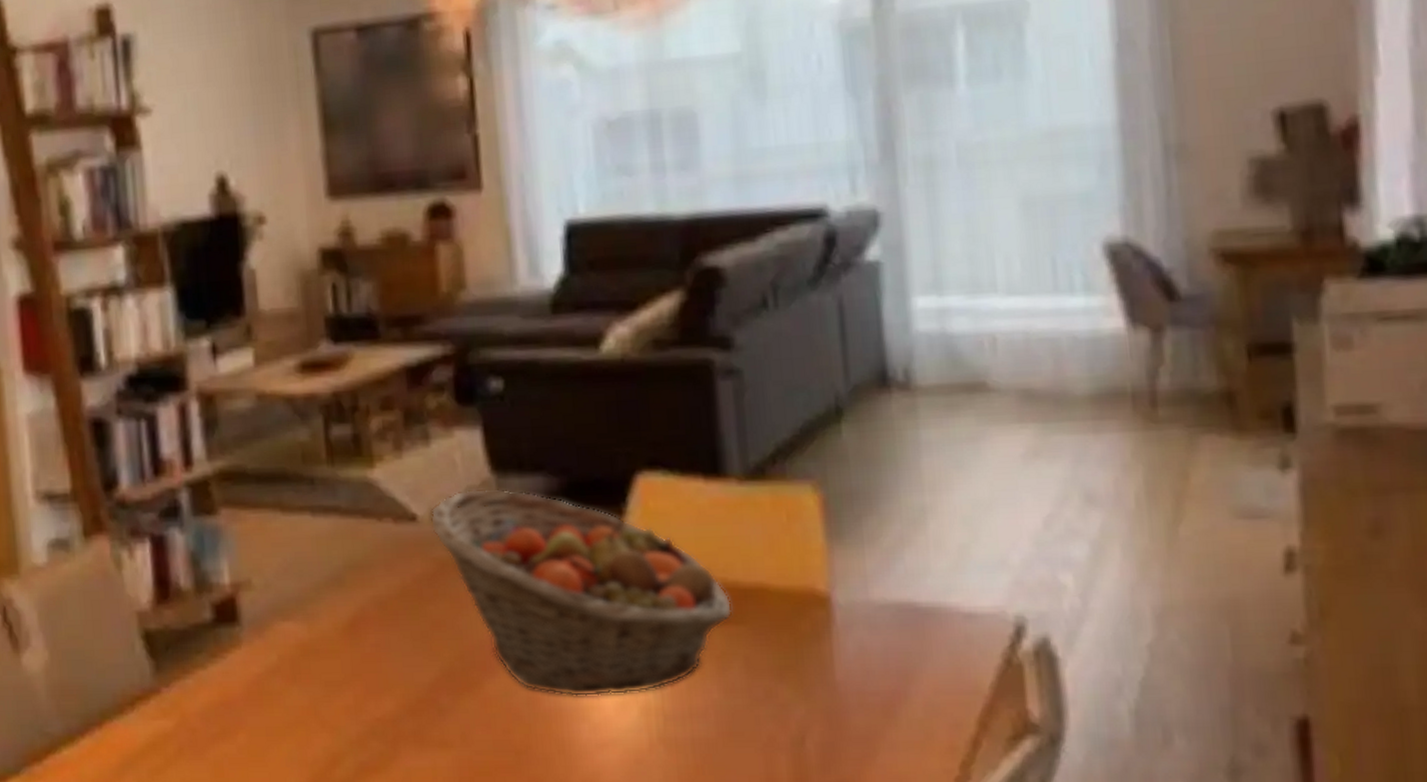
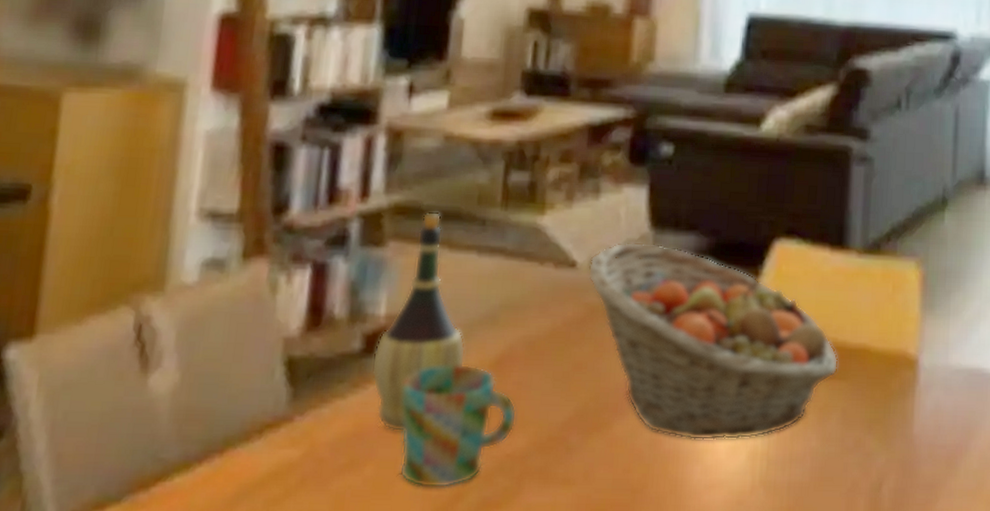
wine bottle: none [225,474,318,700] -> present [371,211,466,432]
mug: none [259,627,381,754] -> present [399,363,517,488]

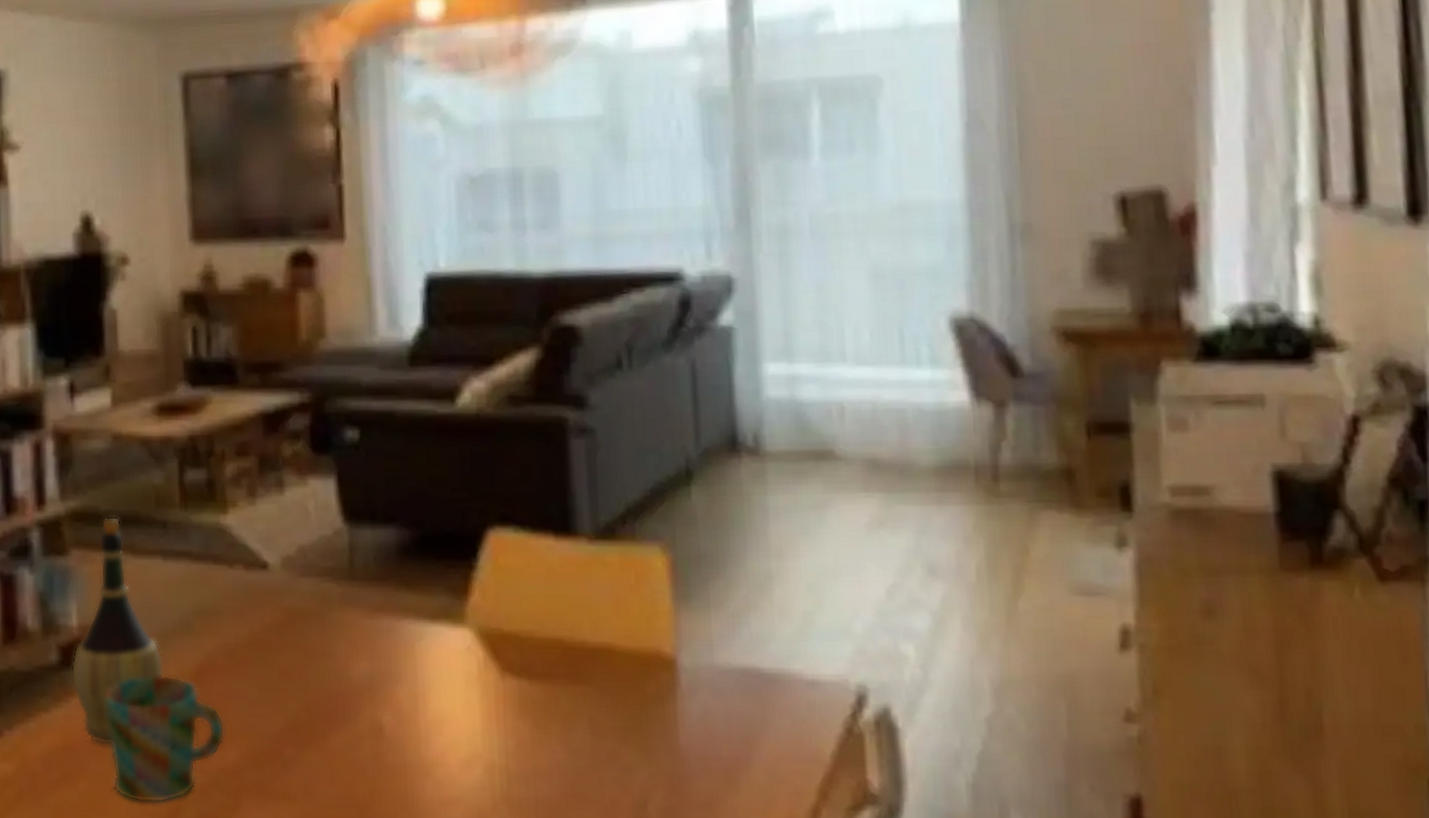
fruit basket: present [587,242,839,441] -> none [281,538,579,754]

